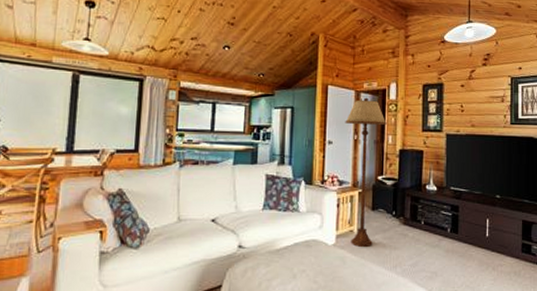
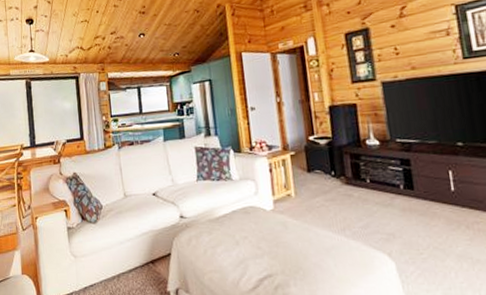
floor lamp: present [345,97,387,248] -> none [264,57,314,212]

